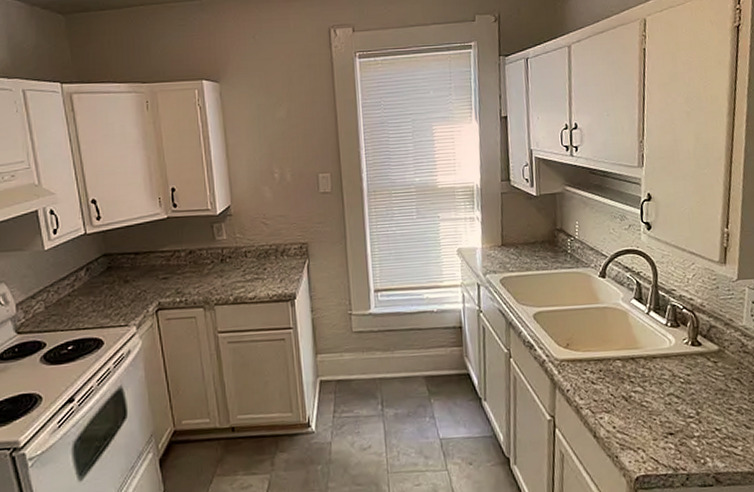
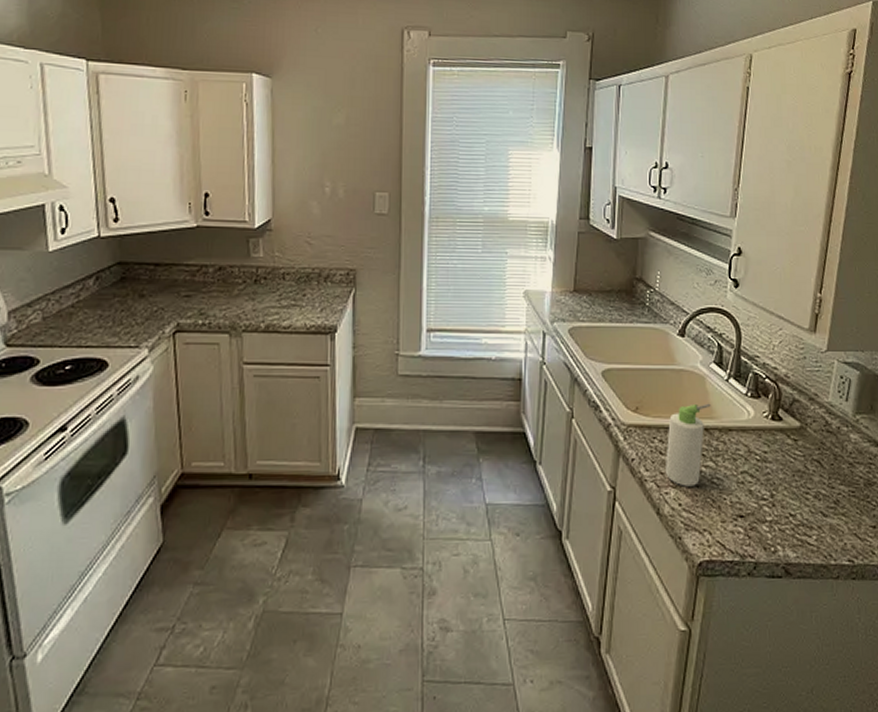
bottle: none [597,335,635,411] -> present [666,403,711,487]

